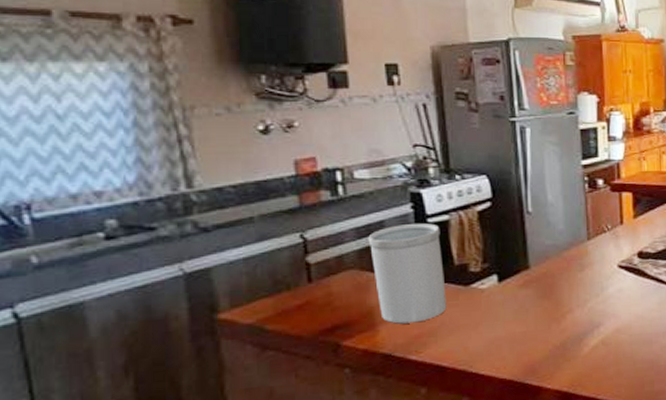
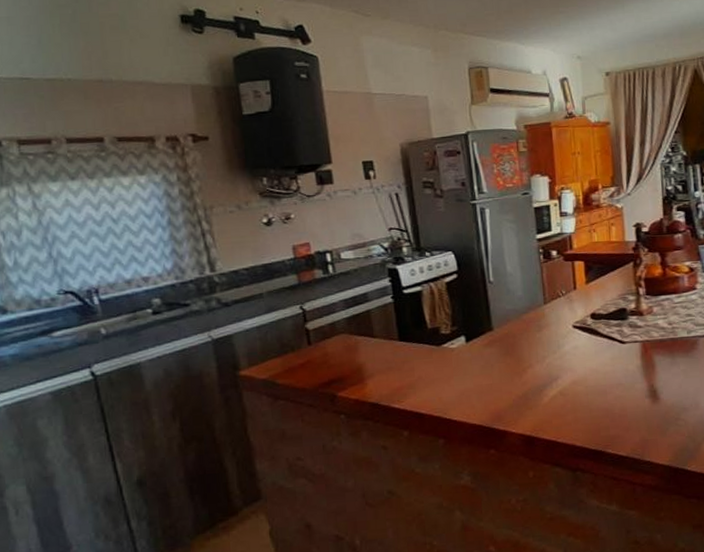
utensil holder: present [368,223,447,324] -> none [355,294,423,378]

